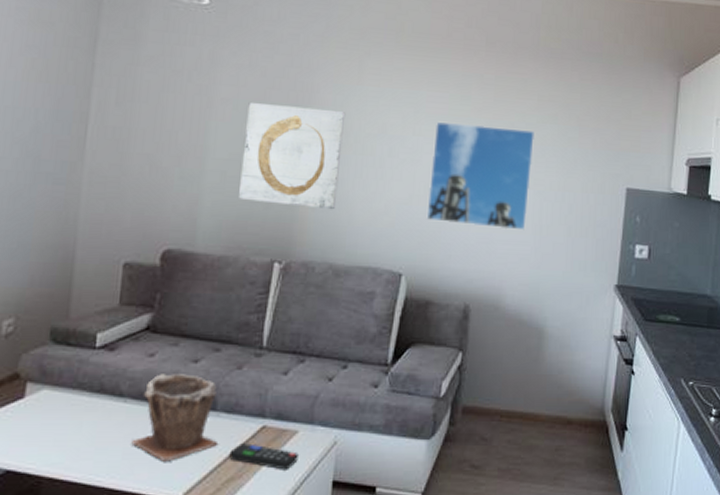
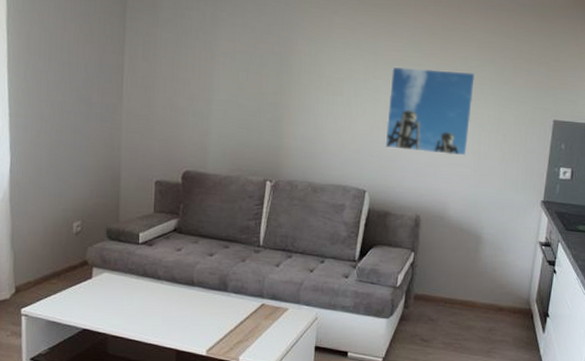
plant pot: present [131,374,219,462] -> none [168,264,230,327]
remote control: present [229,443,299,470] -> none [238,316,289,337]
wall art: present [237,101,346,210] -> none [237,54,319,140]

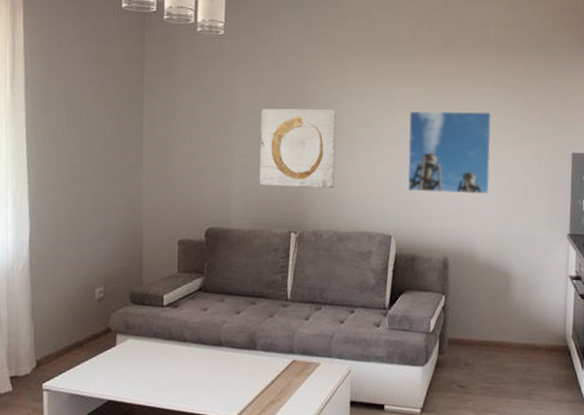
wall art: none [237,54,319,140] -> present [259,108,337,189]

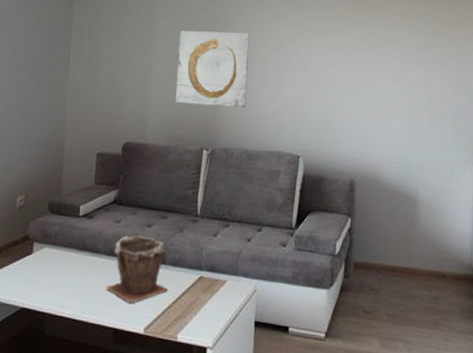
plant pot: none [196,323,261,390] -> present [106,236,168,303]
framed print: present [407,110,492,195] -> none [316,36,398,119]

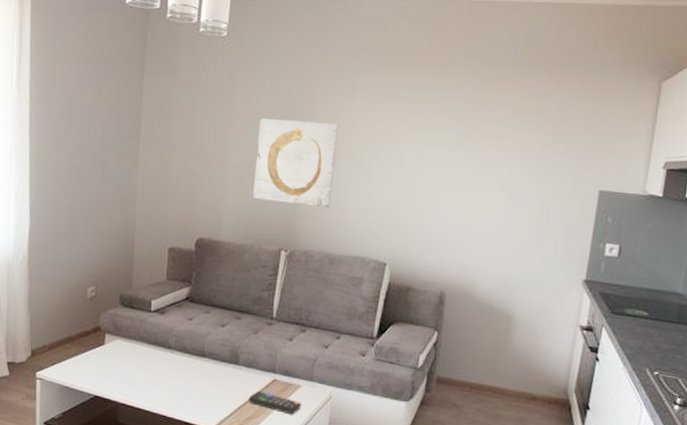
plant pot: present [106,236,168,303] -> none [178,334,241,400]
remote control: none [176,290,228,312] -> present [249,391,301,415]

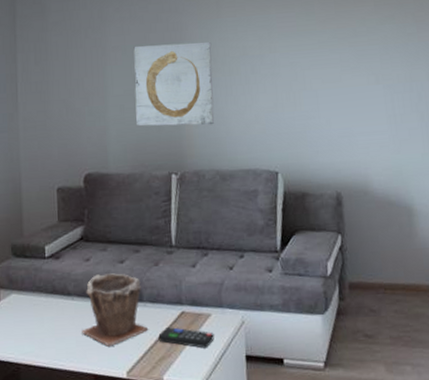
plant pot: none [178,334,241,400] -> present [82,273,149,347]

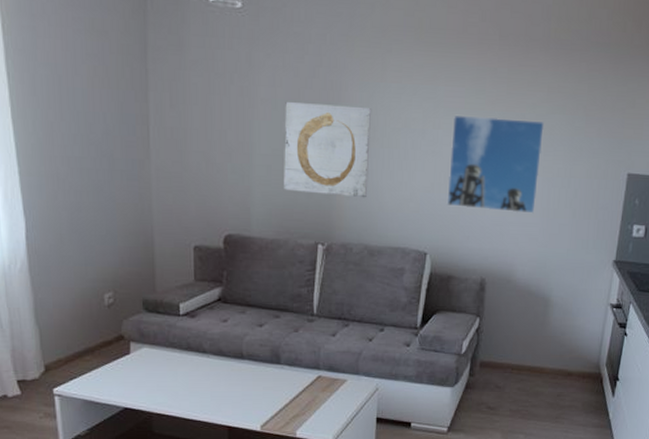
plant pot: present [82,273,149,347] -> none [217,335,285,402]
remote control: present [158,327,214,348] -> none [294,389,348,409]
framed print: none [288,33,381,124] -> present [447,114,544,214]

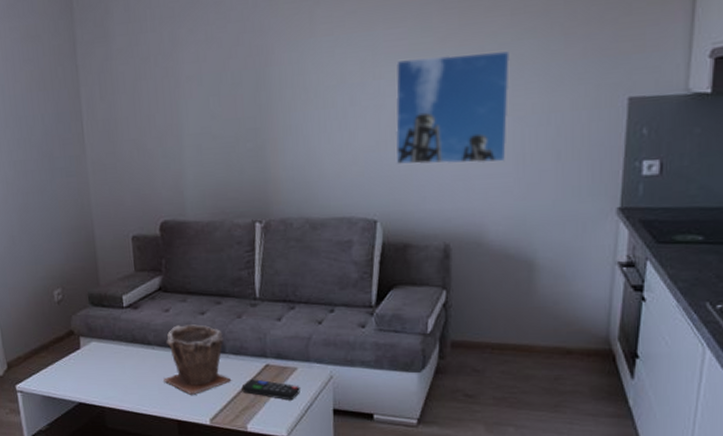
plant pot: none [217,335,285,402] -> present [163,324,232,395]
wall art: present [283,101,372,198] -> none [211,67,305,170]
remote control: none [294,389,348,409] -> present [241,379,300,401]

